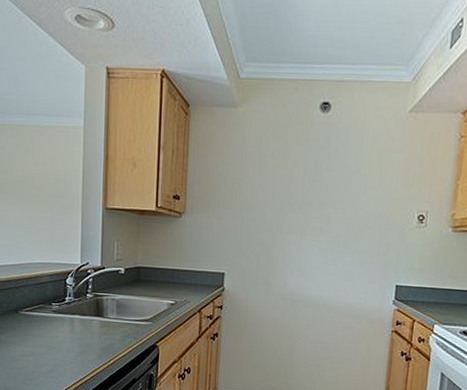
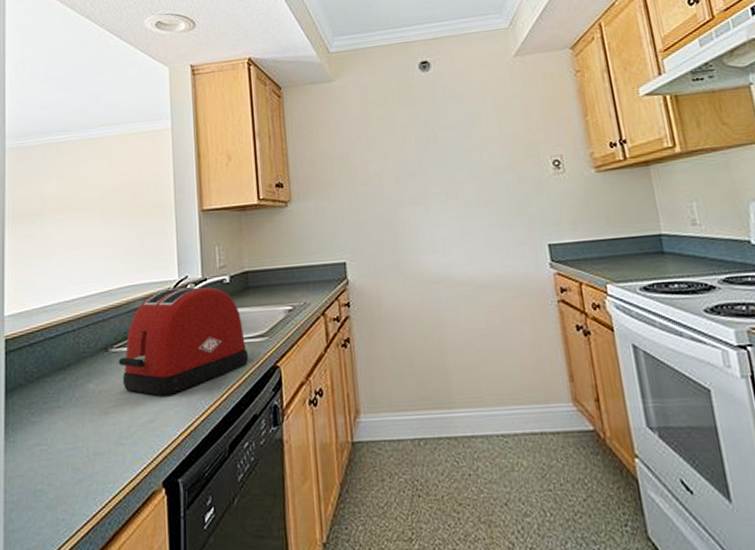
toaster: none [26,270,134,354] -> present [119,287,249,396]

